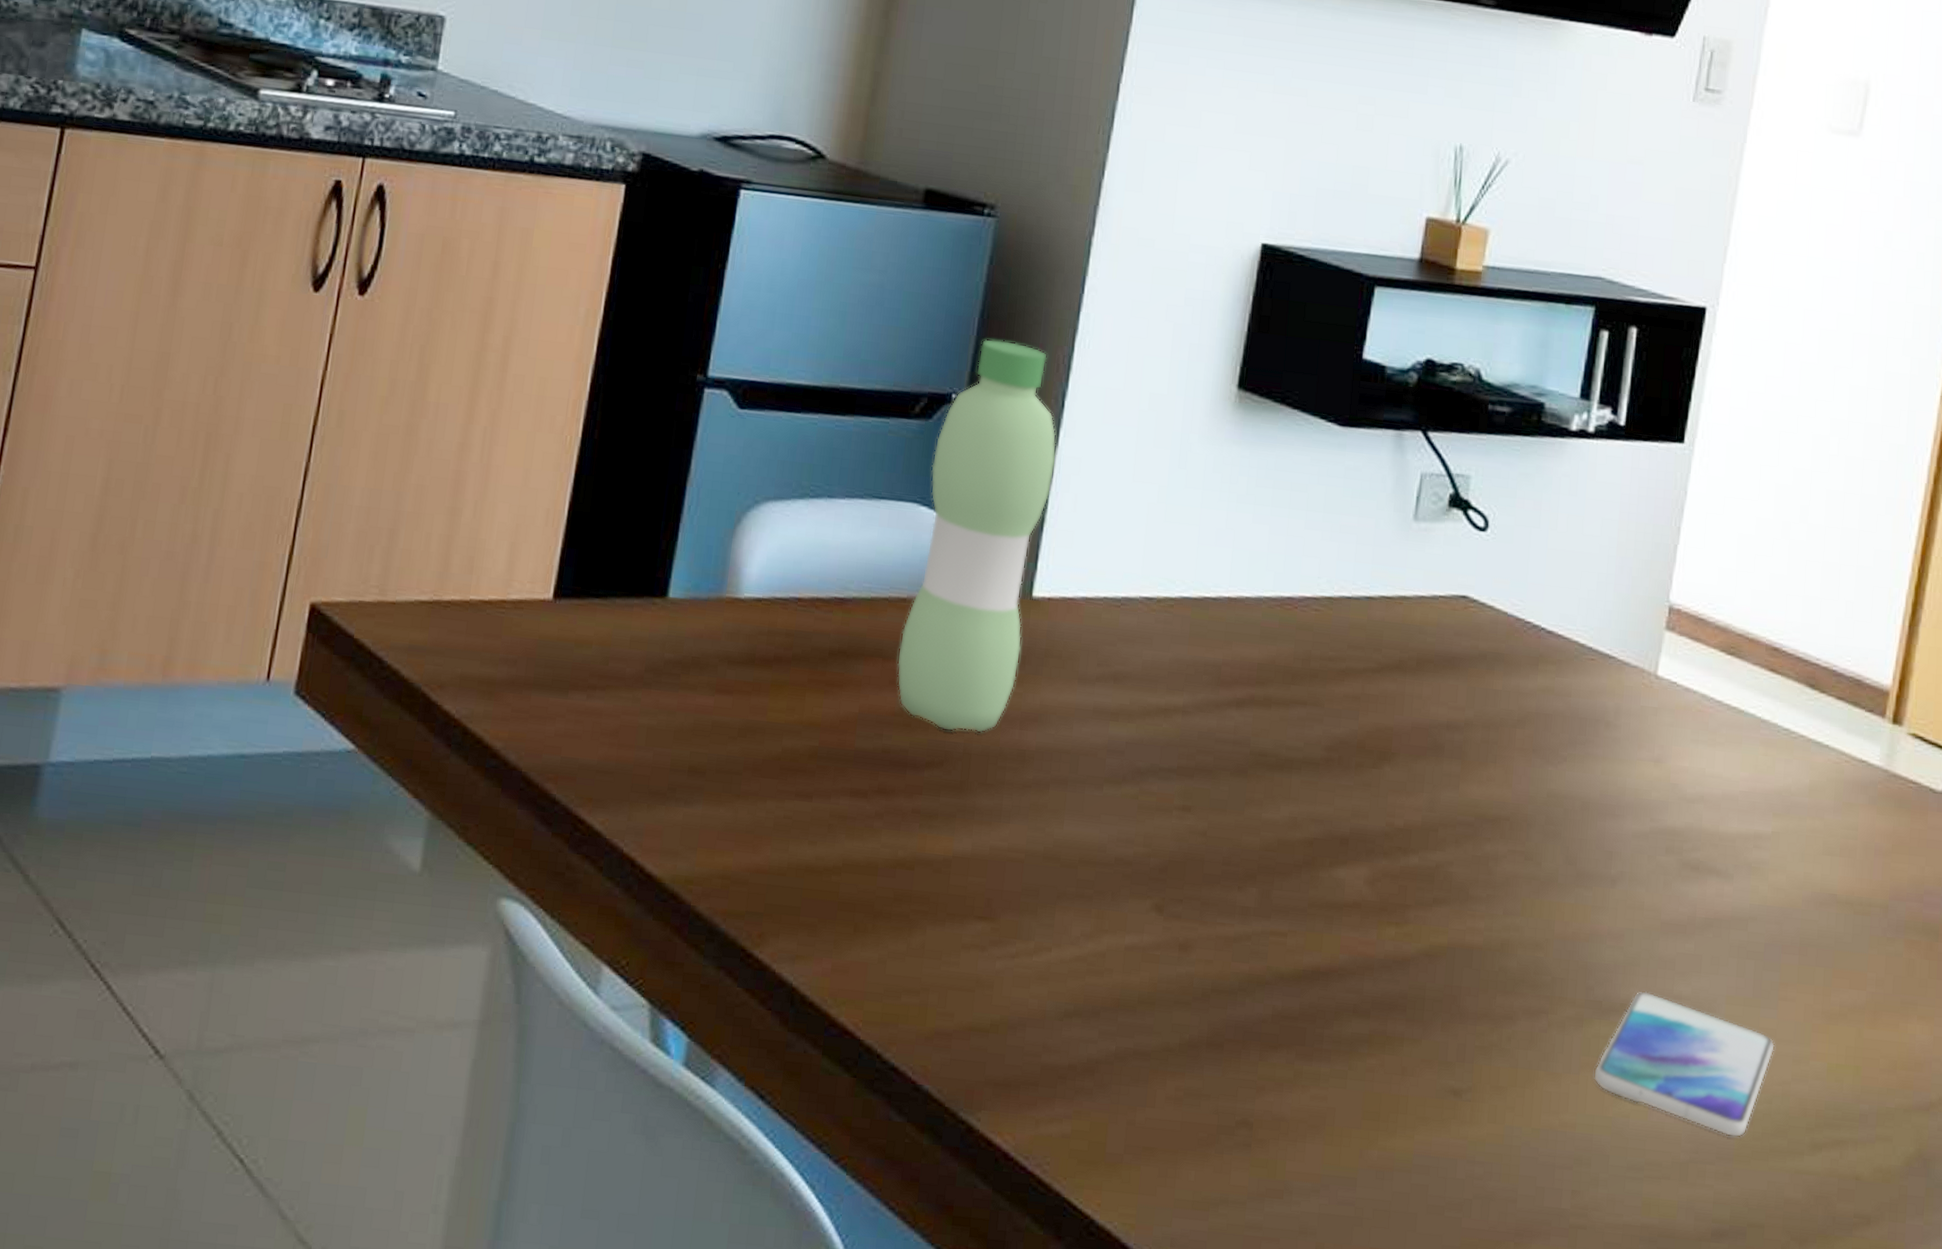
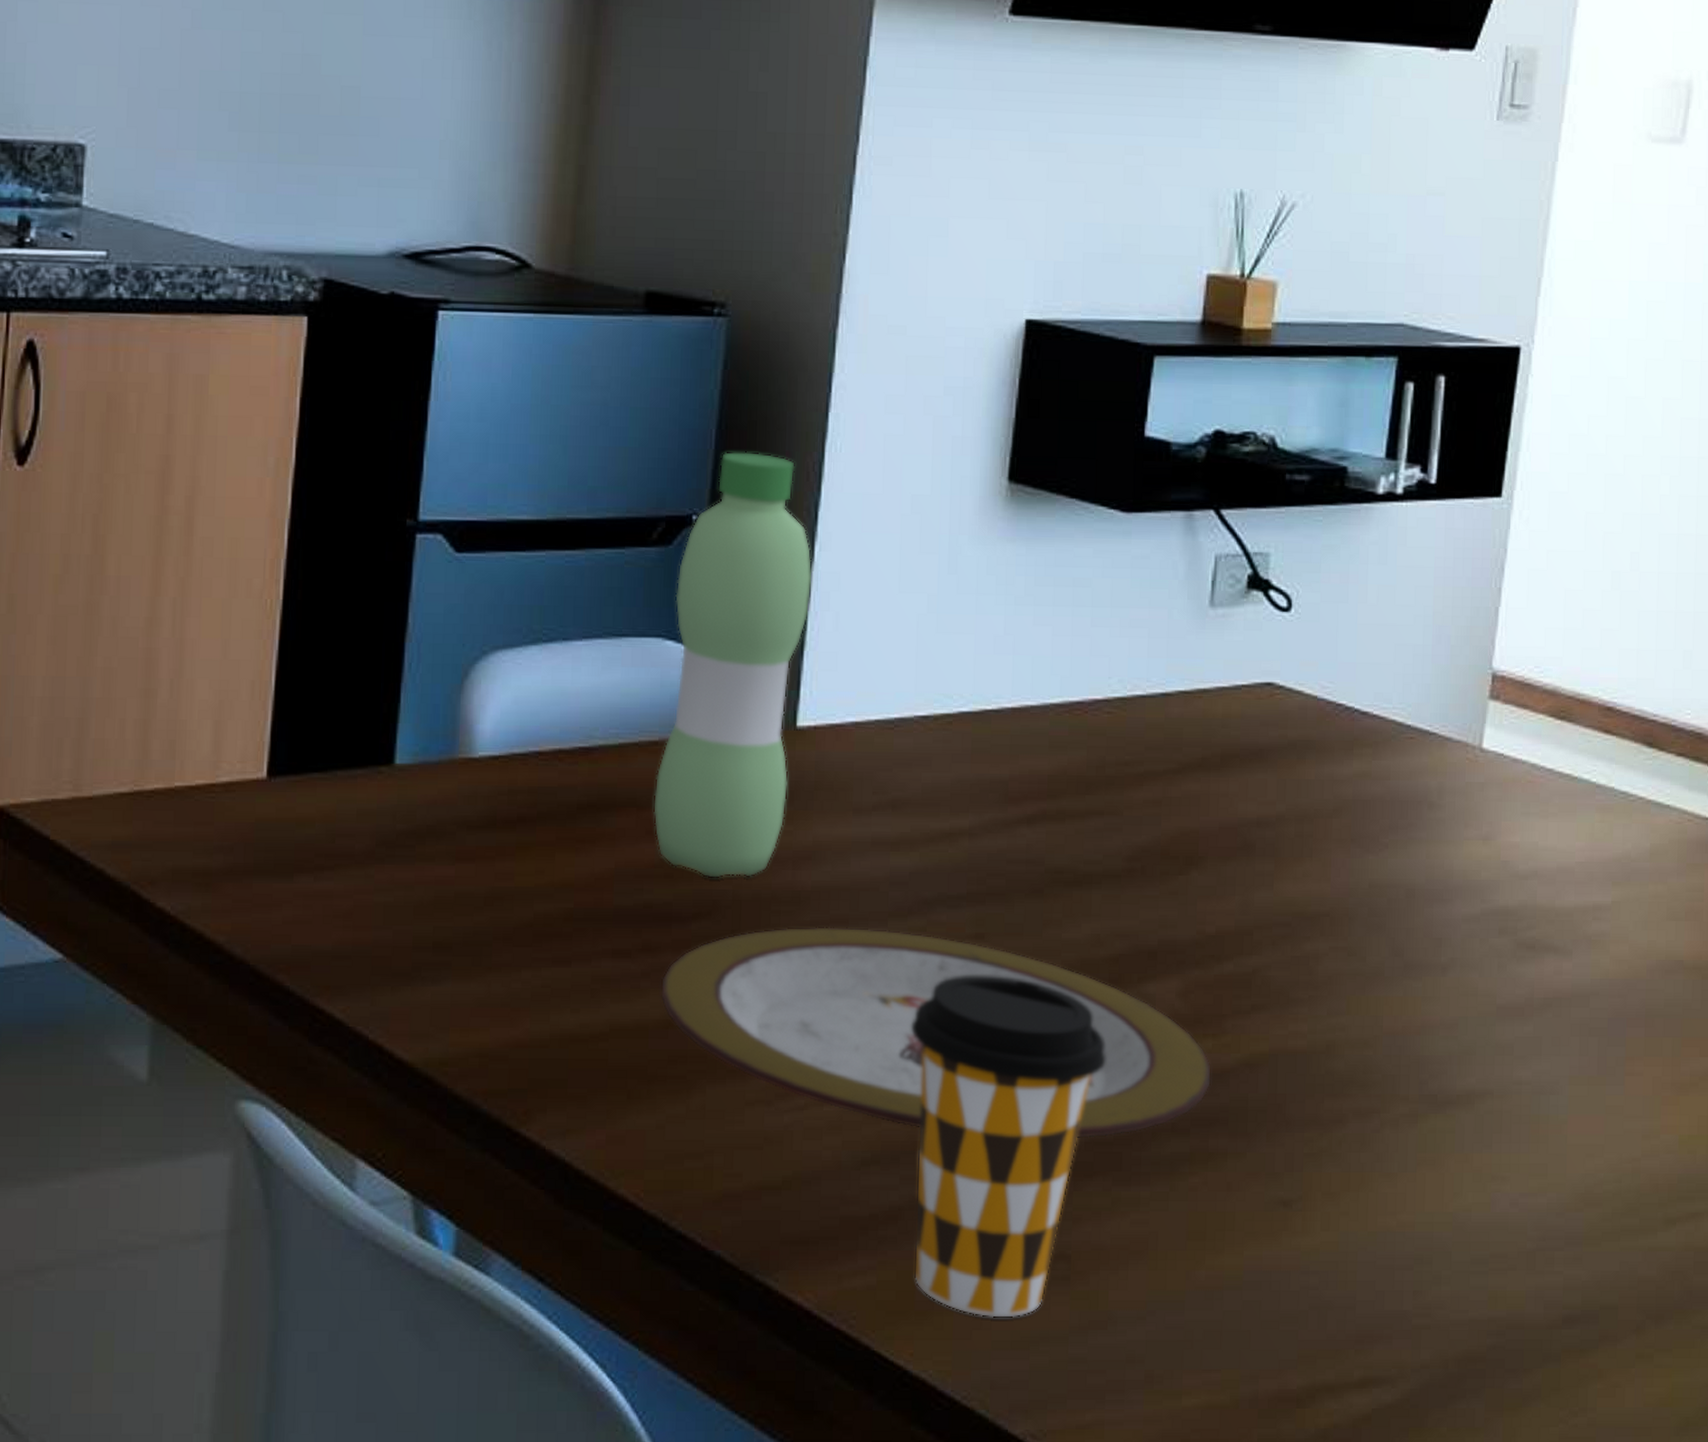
plate: none [891,783,1394,1012] -> present [660,927,1212,1139]
coffee cup: none [1106,844,1296,1179] -> present [911,975,1106,1319]
smartphone: present [1594,991,1775,1138] -> none [1432,1080,1622,1221]

